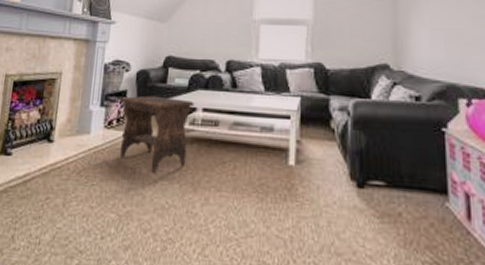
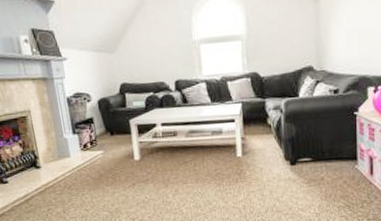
footstool: present [120,95,194,174] -> none [89,118,156,179]

